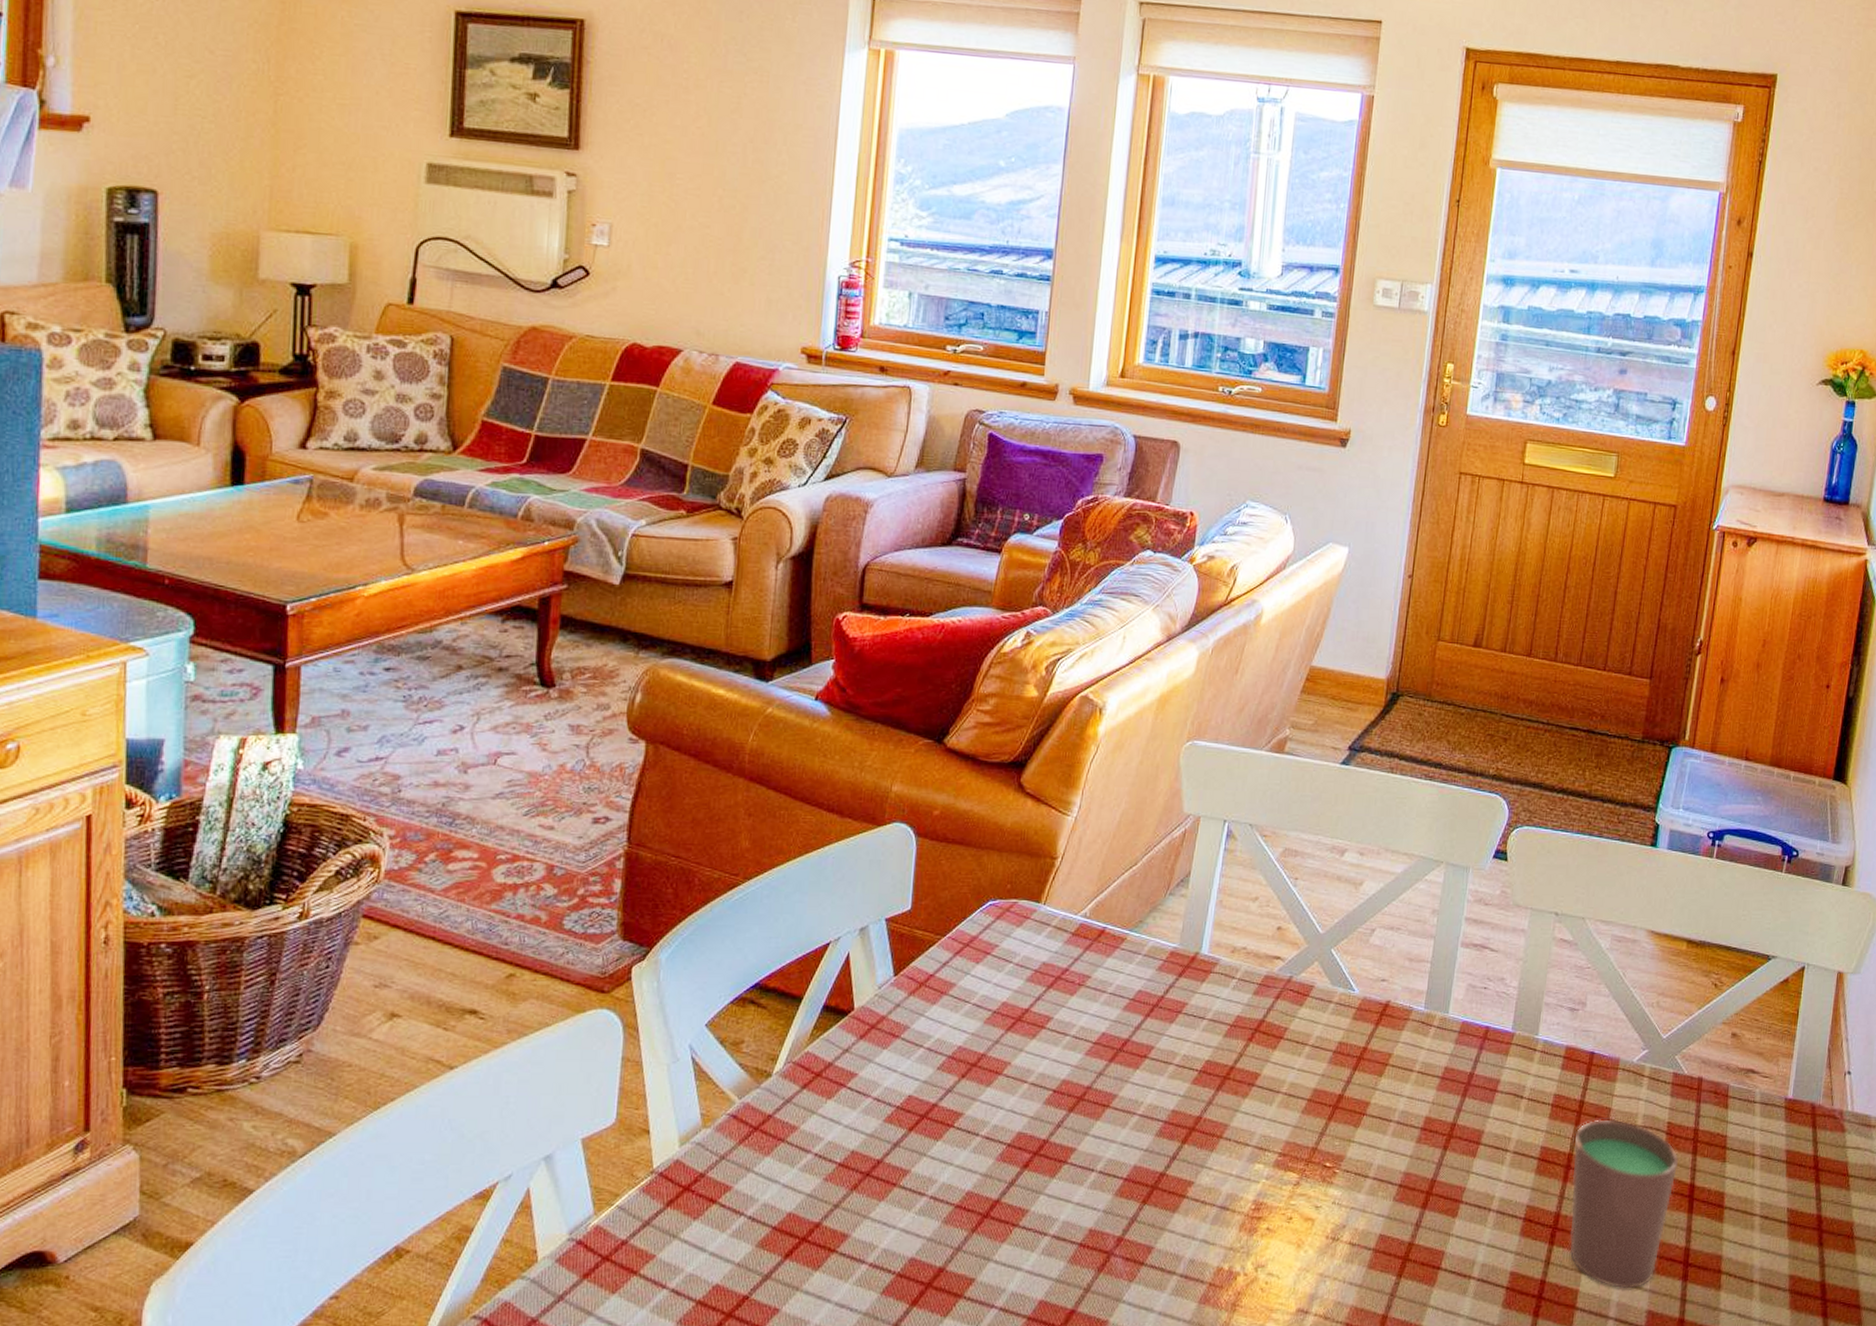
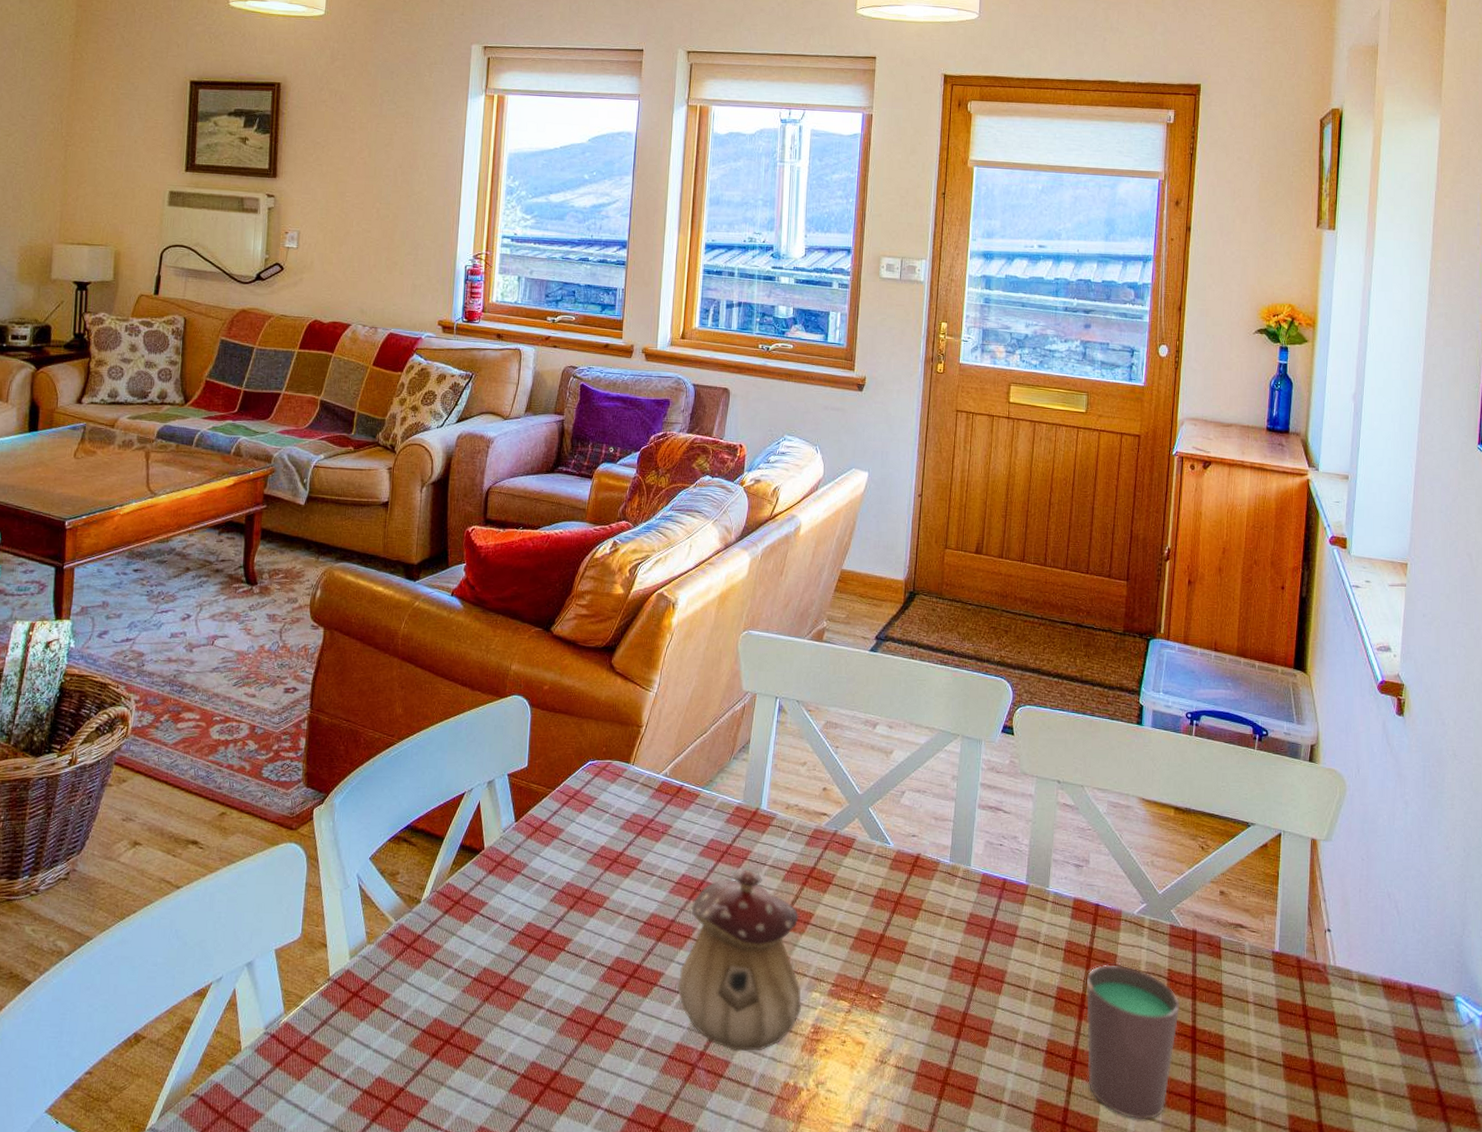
teapot: none [1092,1024,1243,1234] -> present [677,868,802,1051]

